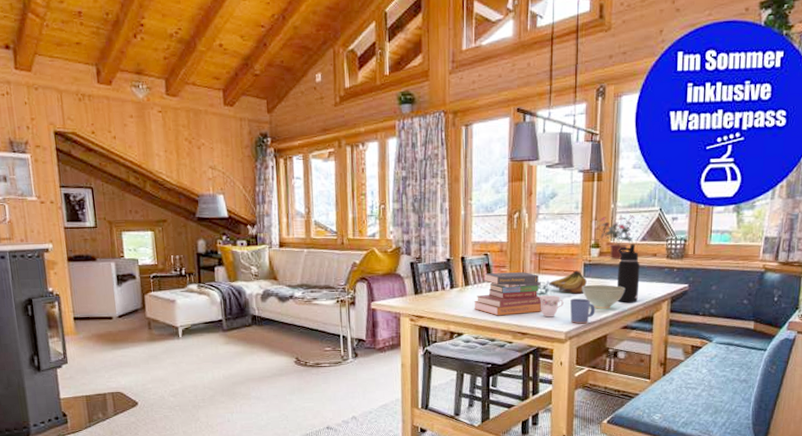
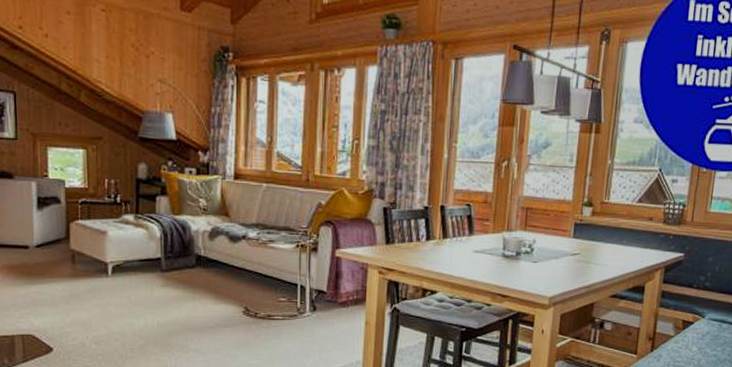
books: present [473,272,542,316] -> none [450,226,527,275]
teacup: present [539,295,564,318] -> none [523,255,550,280]
fruit: present [549,270,587,294] -> none [535,229,577,256]
mug: present [570,298,595,324] -> none [556,261,584,289]
bowl: present [581,284,626,310] -> none [570,246,617,275]
potted flower: present [596,214,636,260] -> none [590,173,633,222]
water bottle: present [616,244,640,303] -> none [608,205,635,270]

